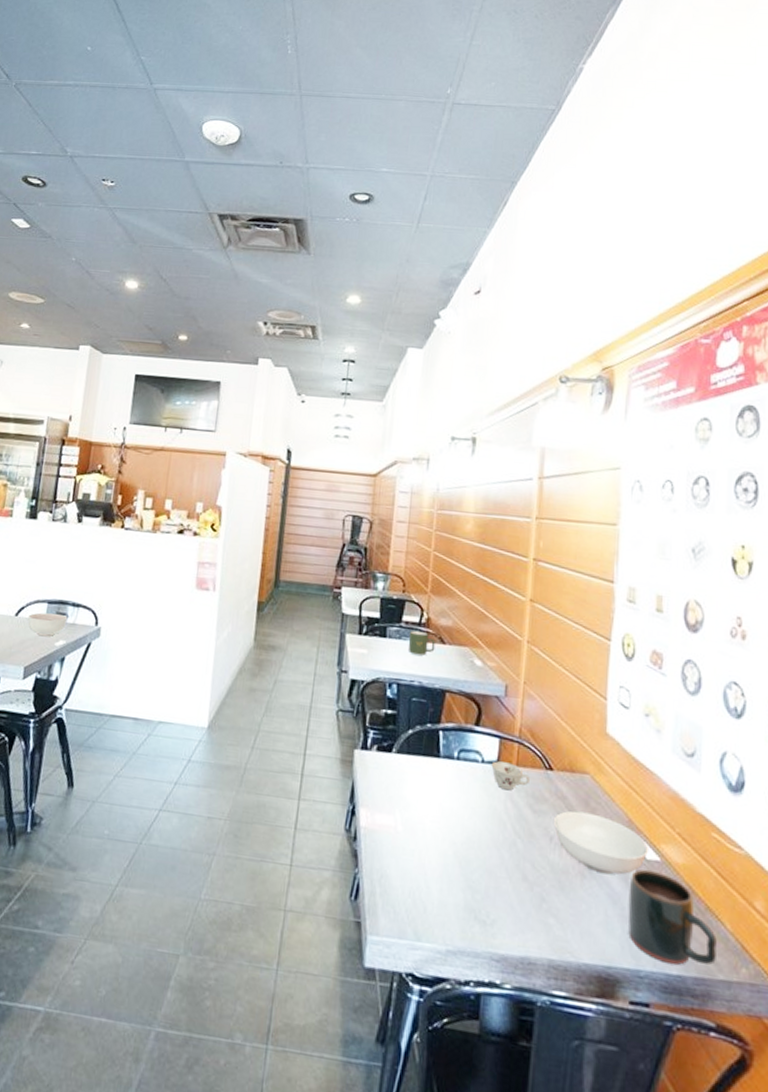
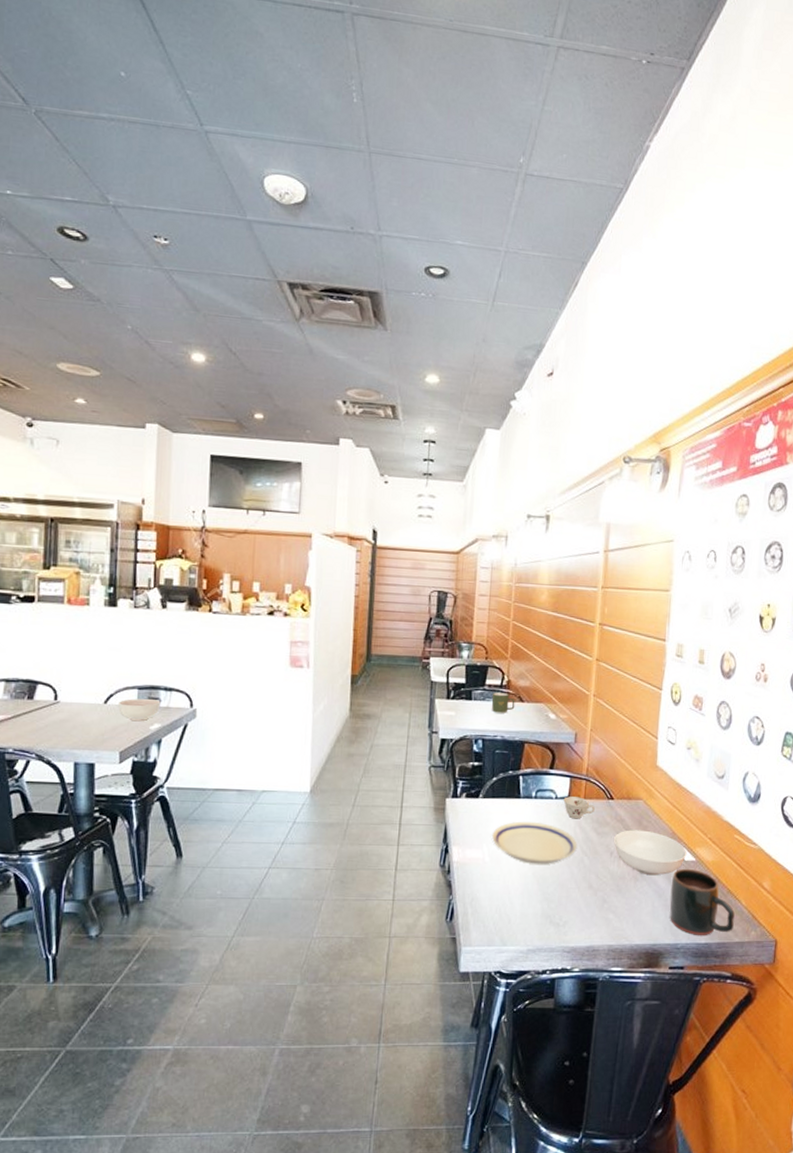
plate: none [406,785,508,843] -> present [492,821,577,864]

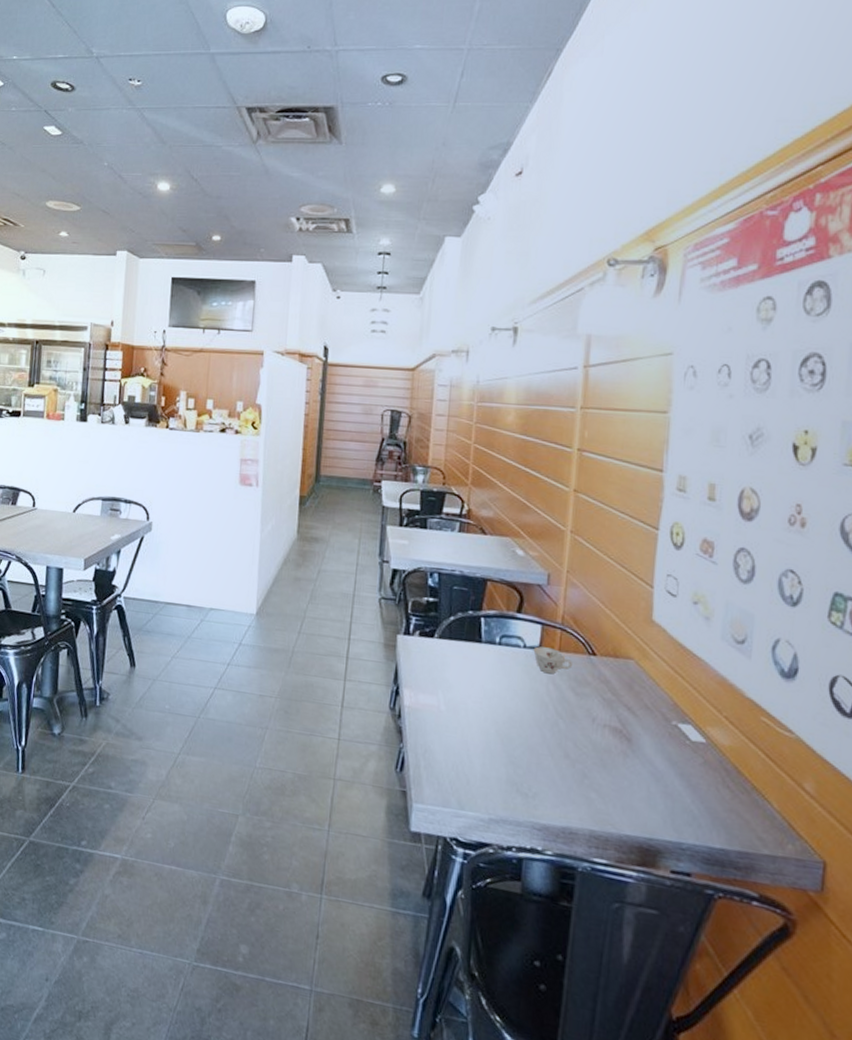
bowl: present [118,698,161,722] -> none [85,509,121,531]
mug: present [491,692,515,713] -> none [449,522,477,546]
plate: present [492,821,577,864] -> none [449,669,551,722]
bowl: present [613,830,687,876] -> none [595,694,695,755]
mug: present [669,868,735,935] -> none [671,750,763,840]

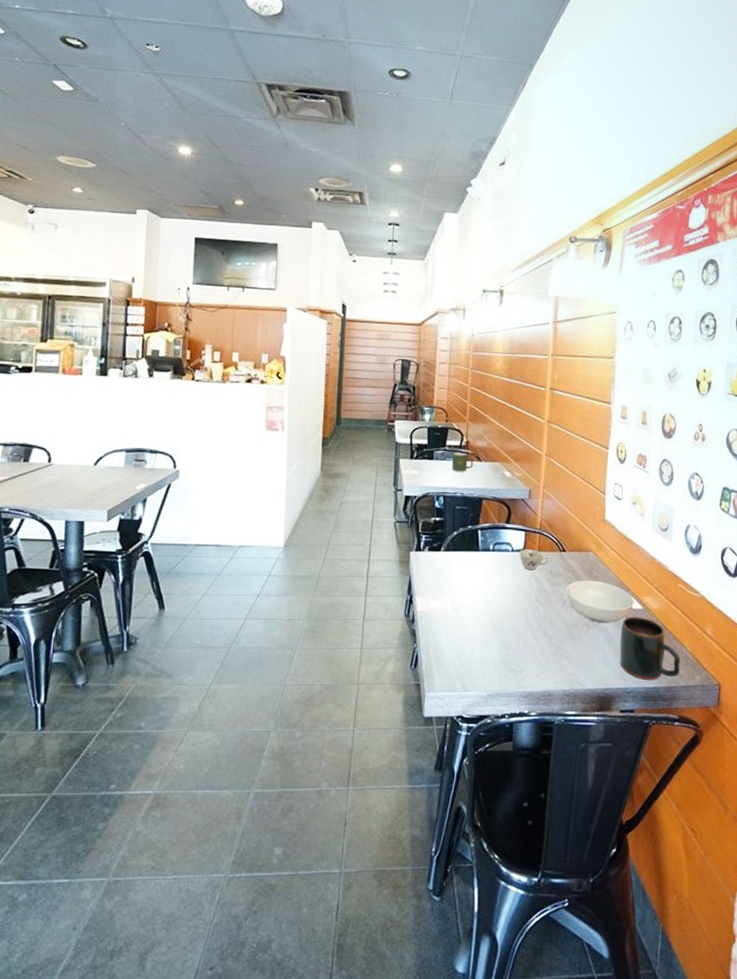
mug: none [449,522,477,546] -> present [451,453,474,472]
bowl: none [595,694,695,755] -> present [566,580,635,623]
mug: none [671,750,763,840] -> present [619,616,680,680]

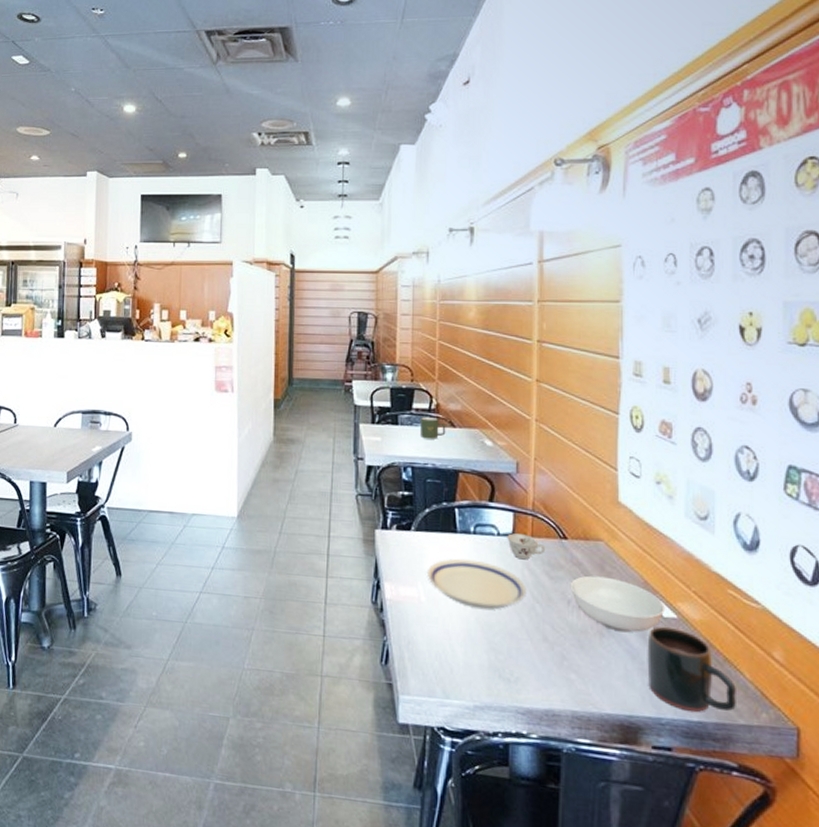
plate: none [453,573,533,613] -> present [428,558,527,609]

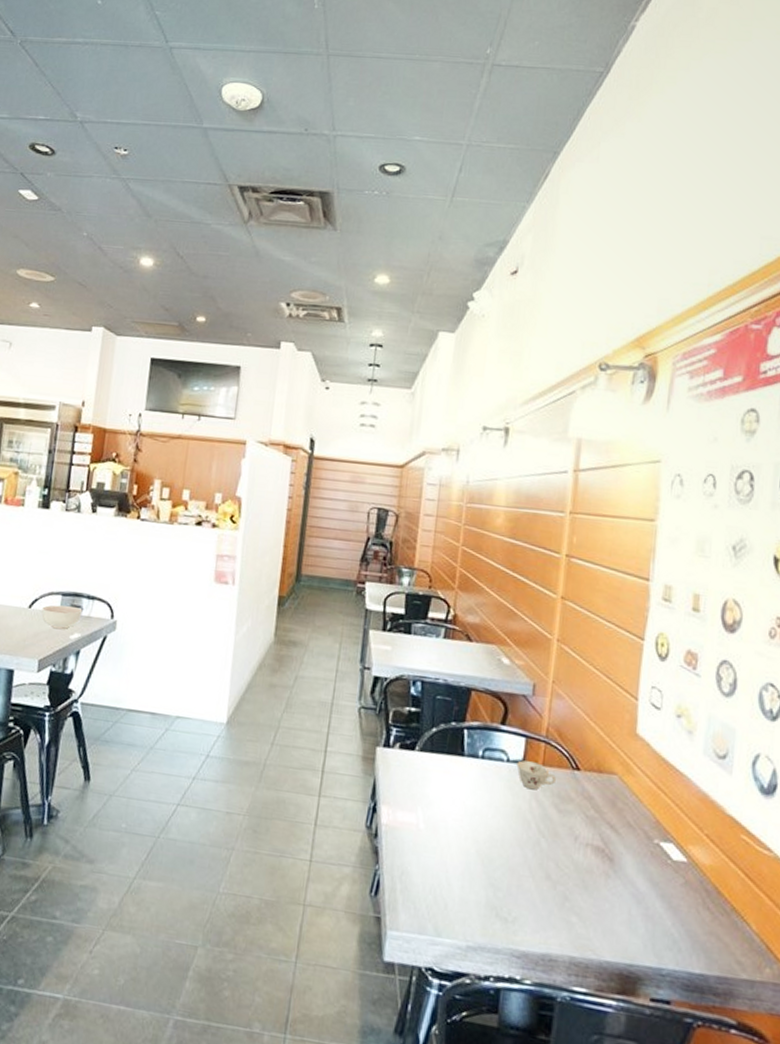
bowl: none [66,422,101,444] -> present [41,605,83,630]
mug: present [420,417,446,440] -> none [433,627,462,653]
plate: present [428,558,527,609] -> none [429,784,533,842]
bowl: present [570,575,666,633] -> none [578,811,676,875]
mug: present [647,626,736,712] -> none [651,870,741,964]

